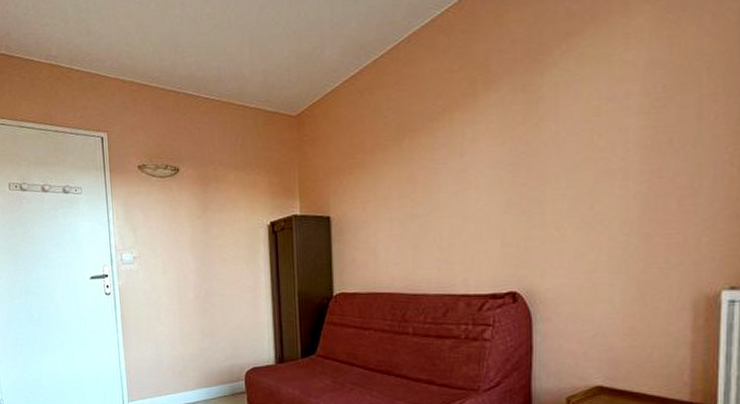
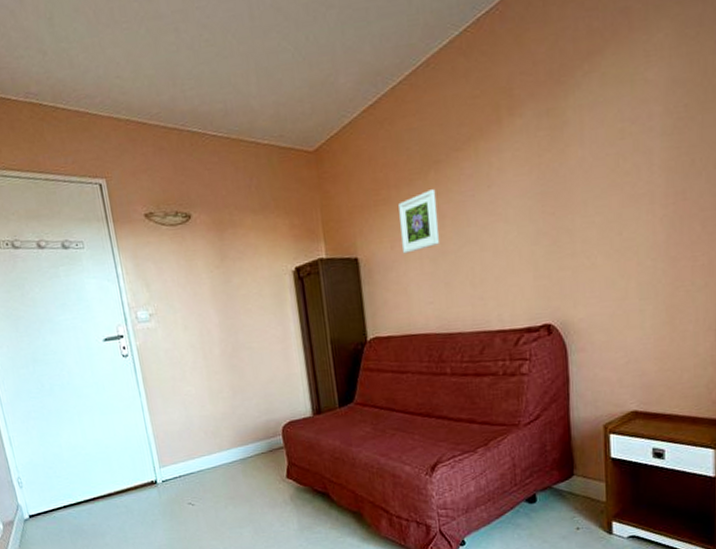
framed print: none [372,156,410,215] -> present [398,189,439,254]

